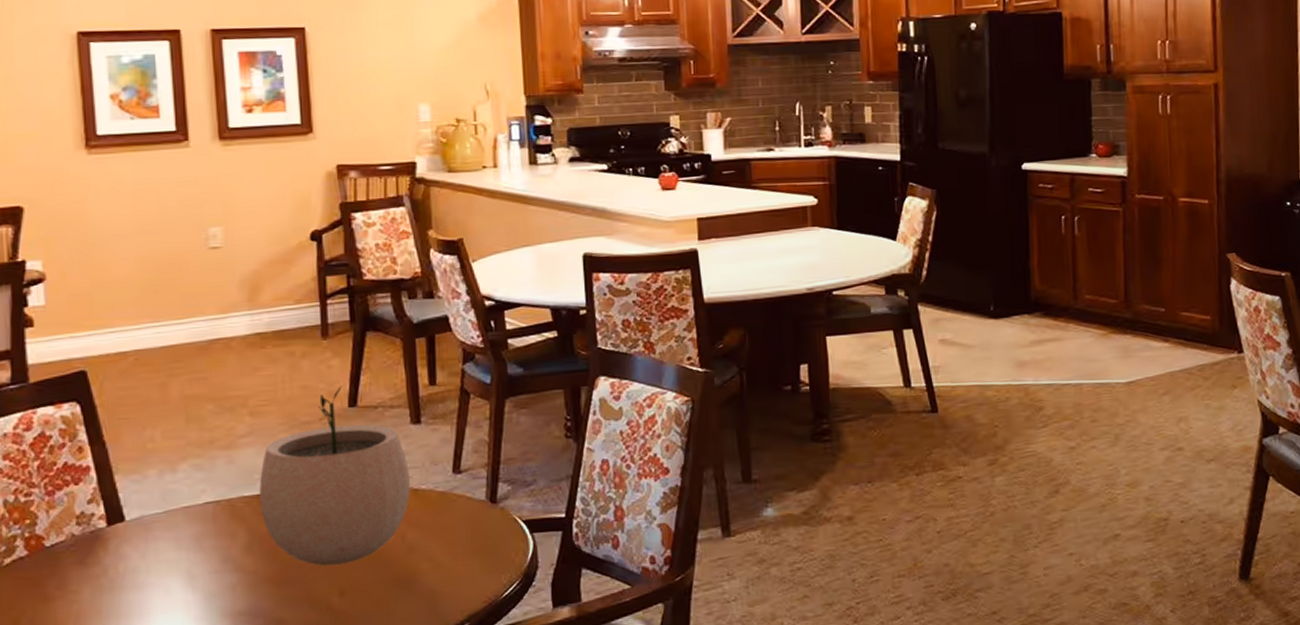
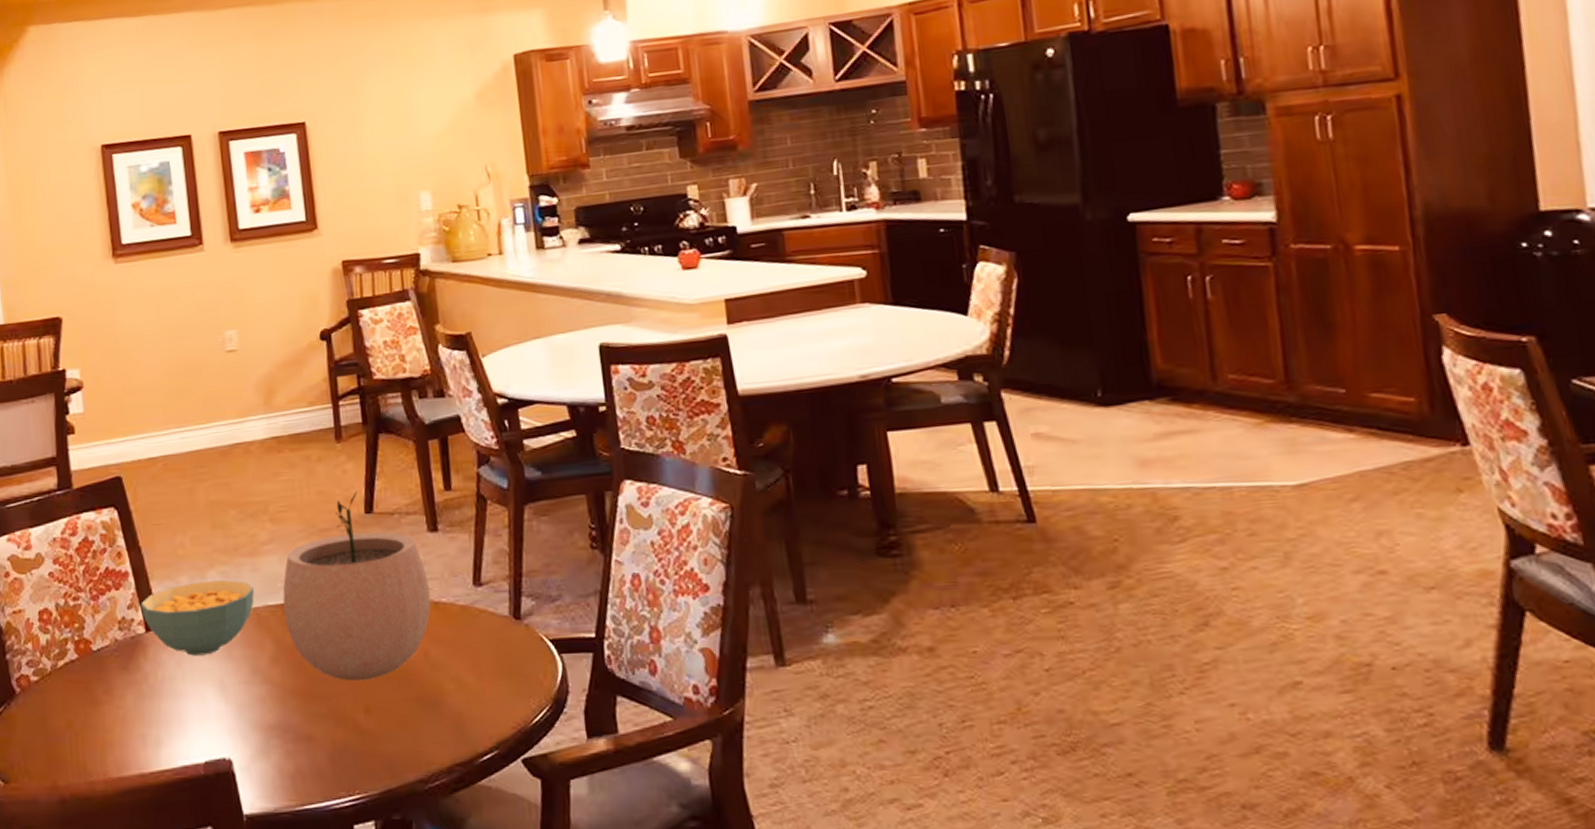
cereal bowl: none [102,472,229,548] -> present [140,580,254,656]

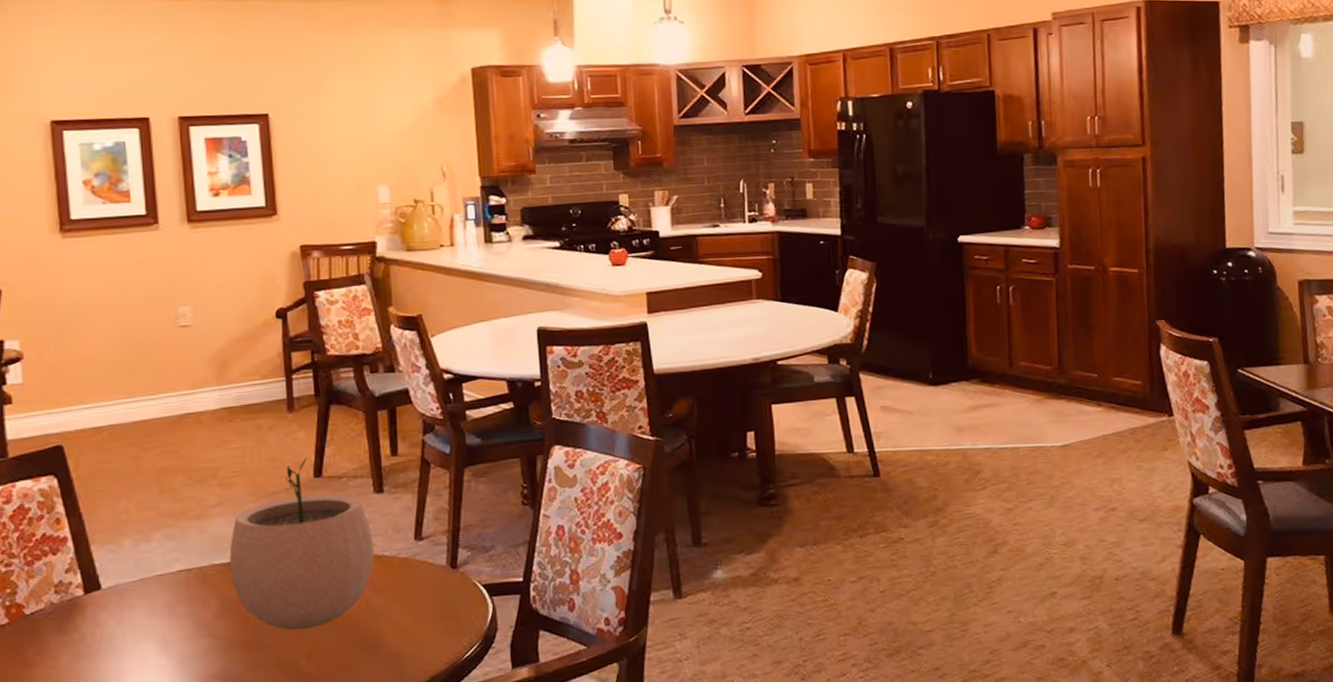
cereal bowl: present [140,580,254,656] -> none [79,542,200,615]

